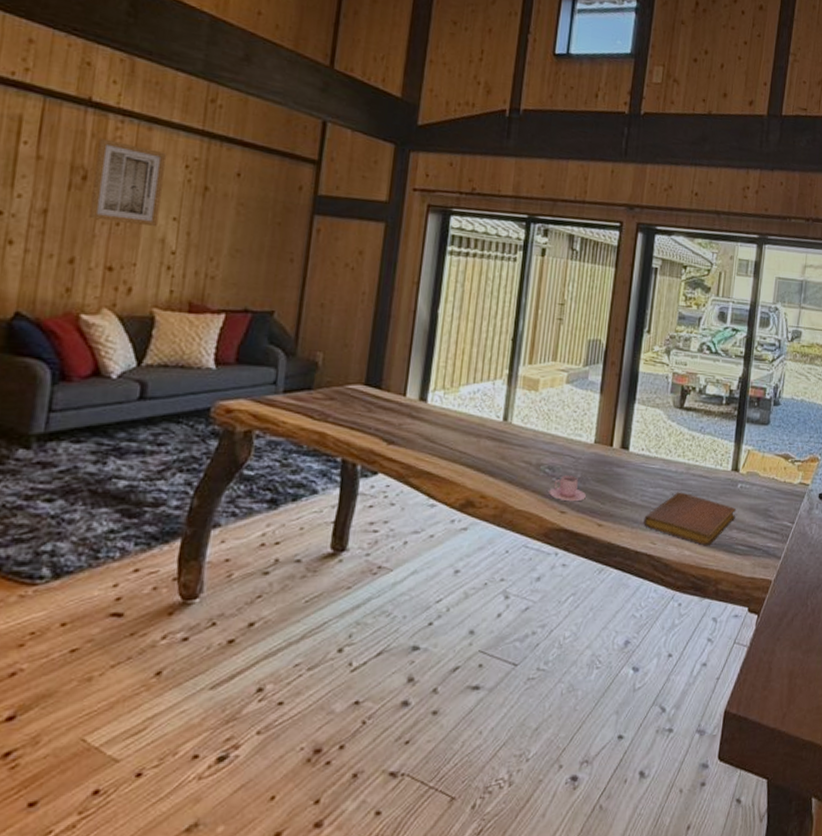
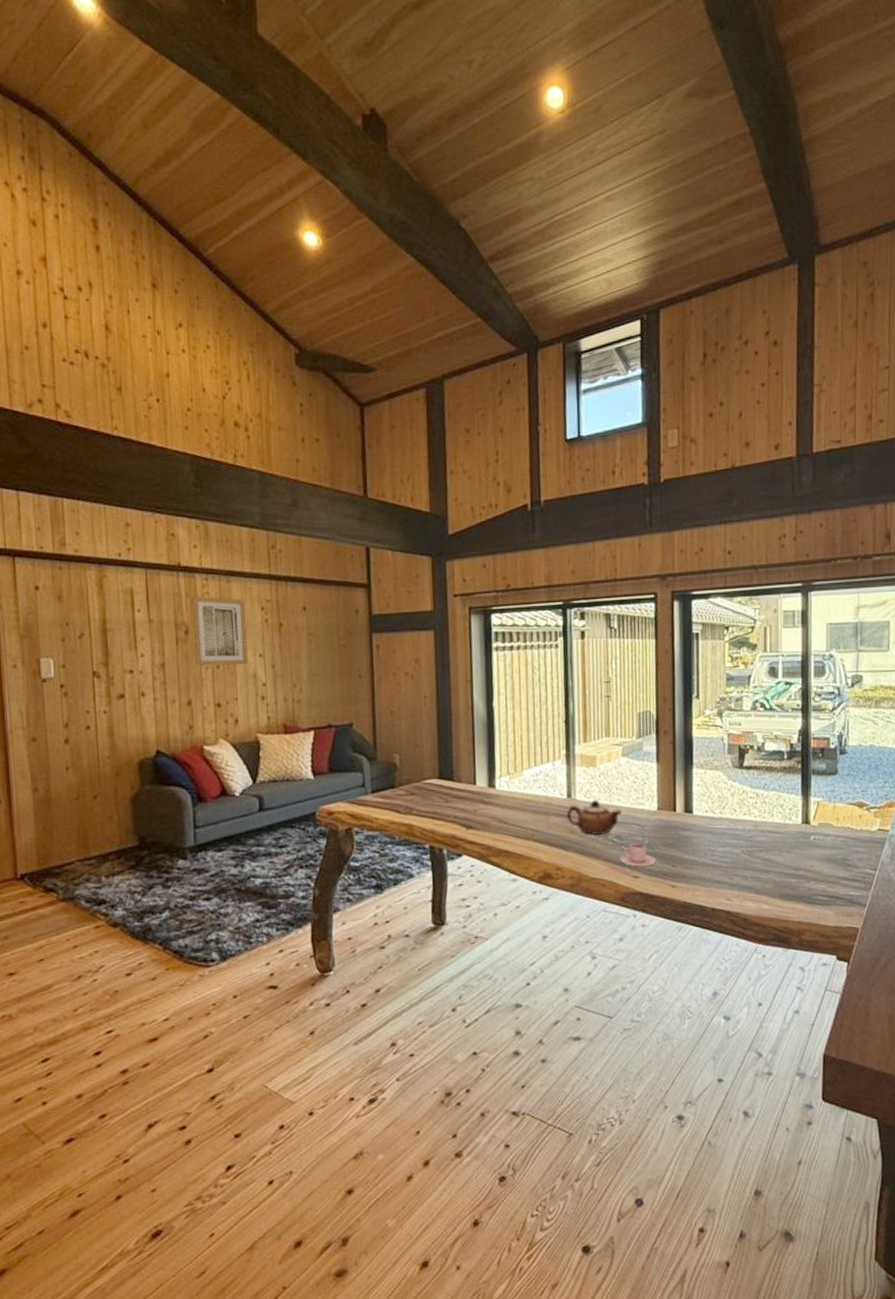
teapot: none [499,426,558,465] -> present [566,799,622,836]
notebook: present [643,492,737,546] -> none [717,849,812,899]

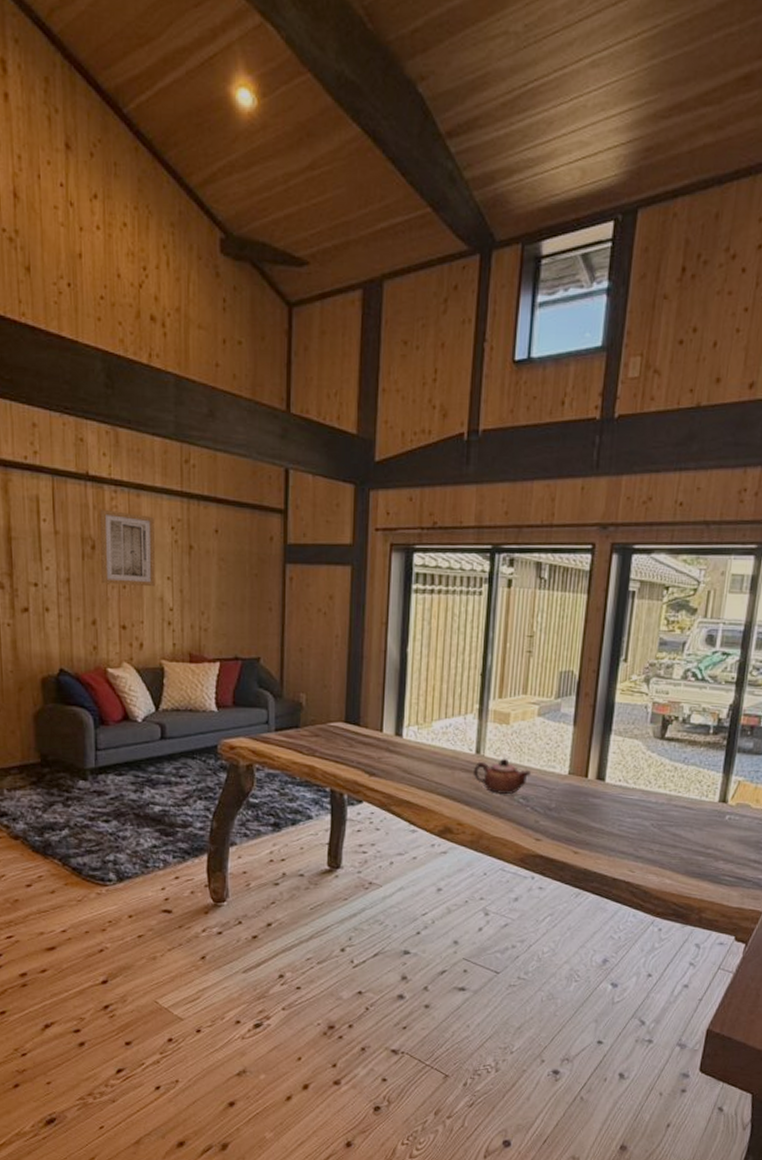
teacup: present [617,842,656,867] -> none [521,805,561,830]

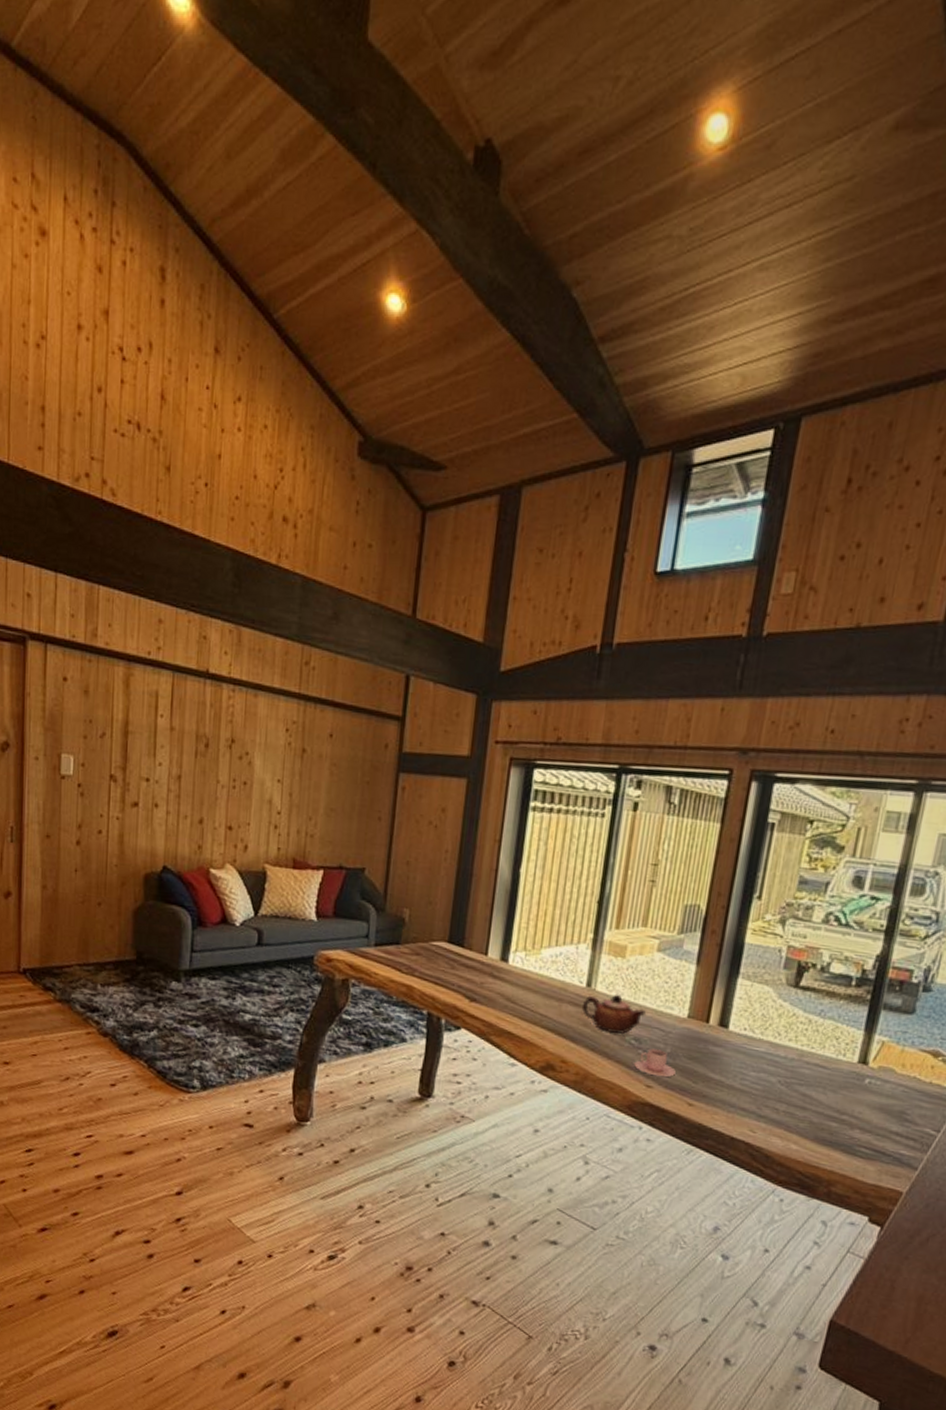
wall art: present [100,509,156,587] -> none [212,707,271,789]
teacup: none [521,805,561,830] -> present [631,1048,676,1078]

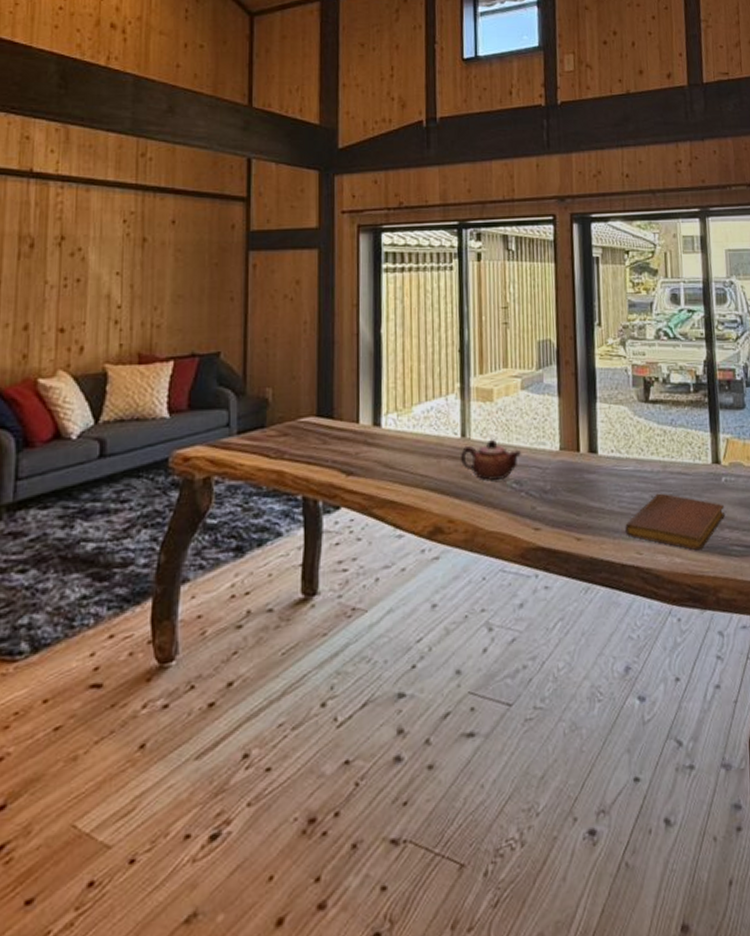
teacup: present [631,1048,676,1078] -> none [516,488,559,517]
notebook: none [742,1079,862,1143] -> present [625,493,726,551]

